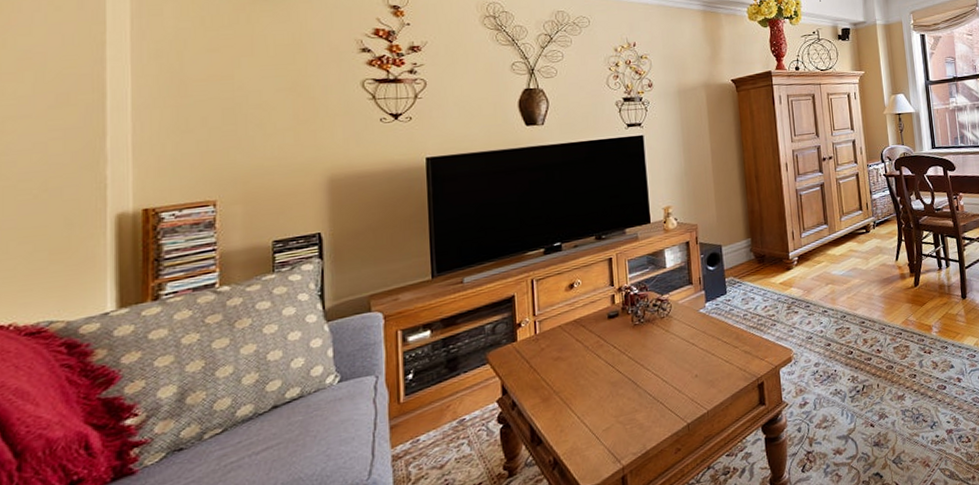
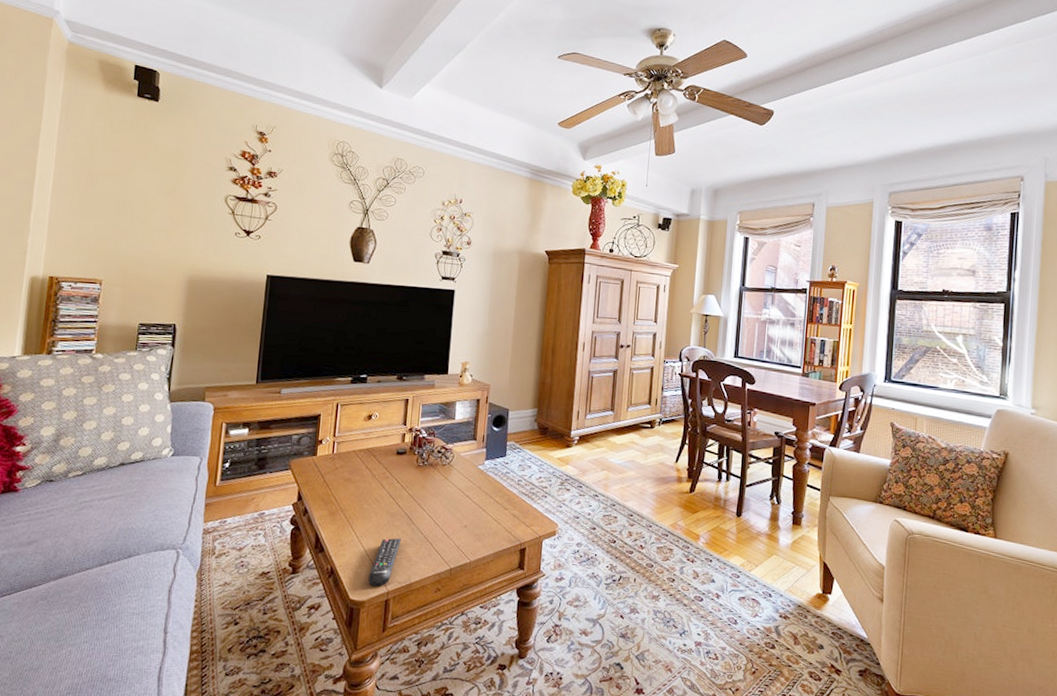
remote control: none [598,406,629,466] -> present [368,538,401,586]

